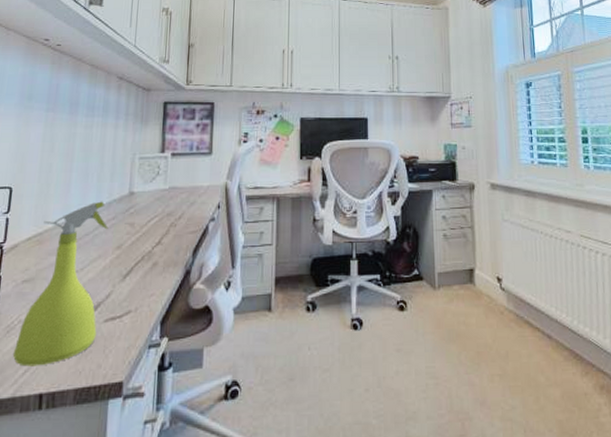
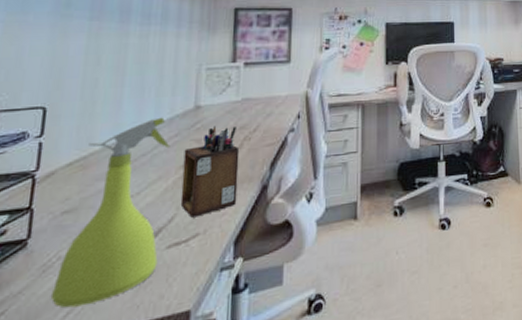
desk organizer: none [116,211,167,296] -> present [180,125,240,218]

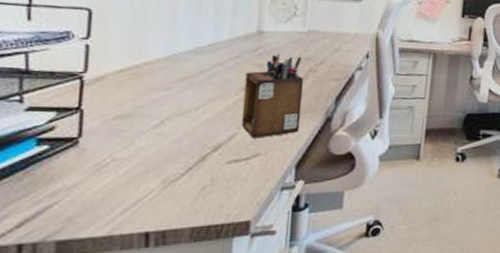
spray bottle: present [50,117,170,308] -> none [106,37,231,206]

